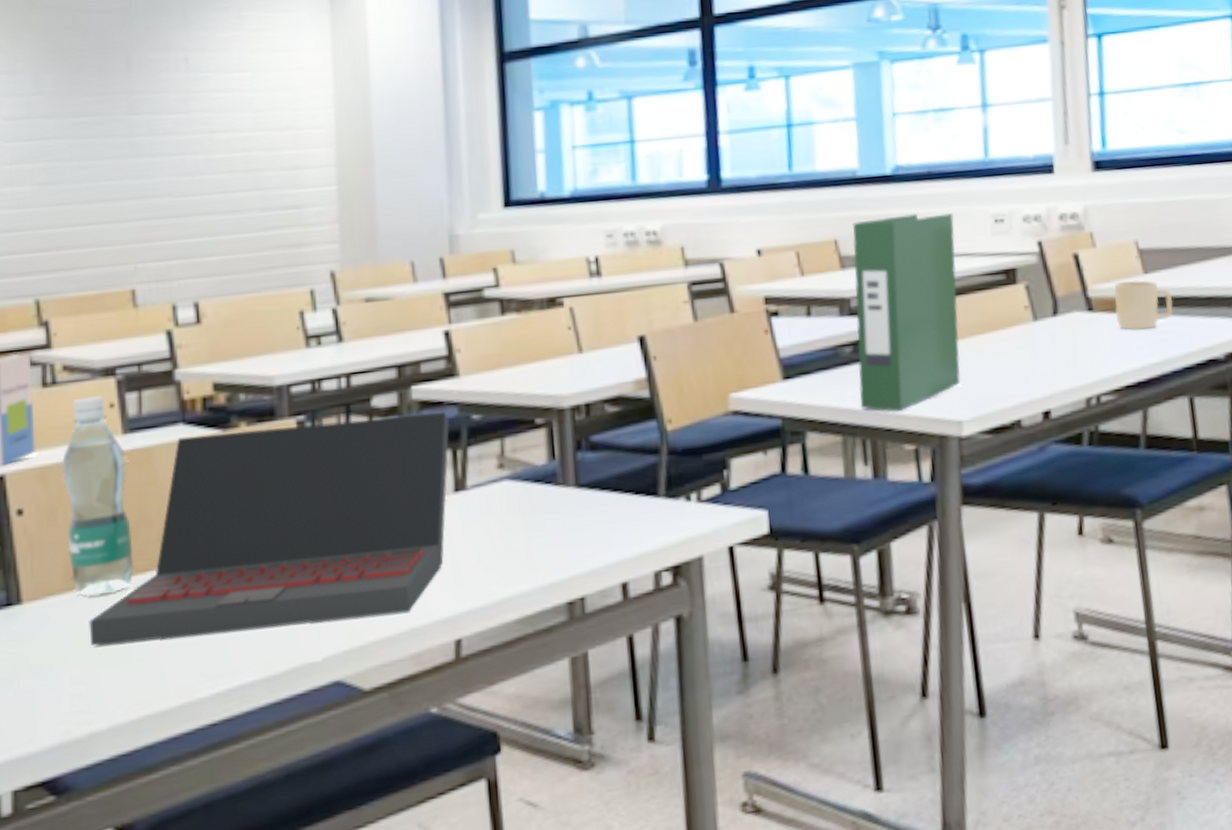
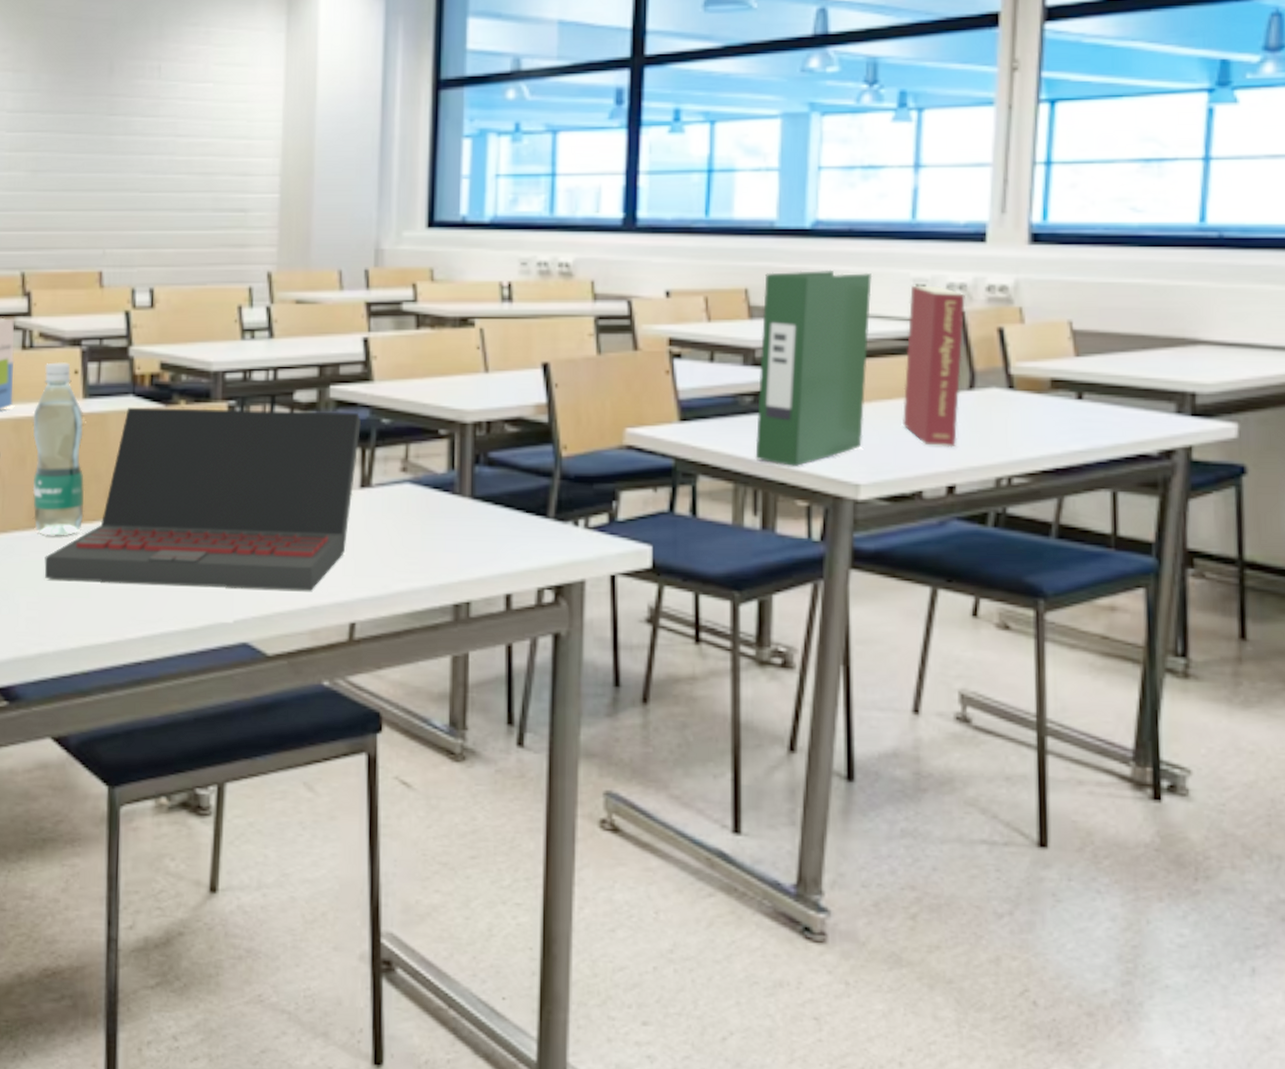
book: none [990,219,1048,375] -> present [903,285,965,448]
mug: present [1114,280,1174,331] -> none [1039,362,1106,416]

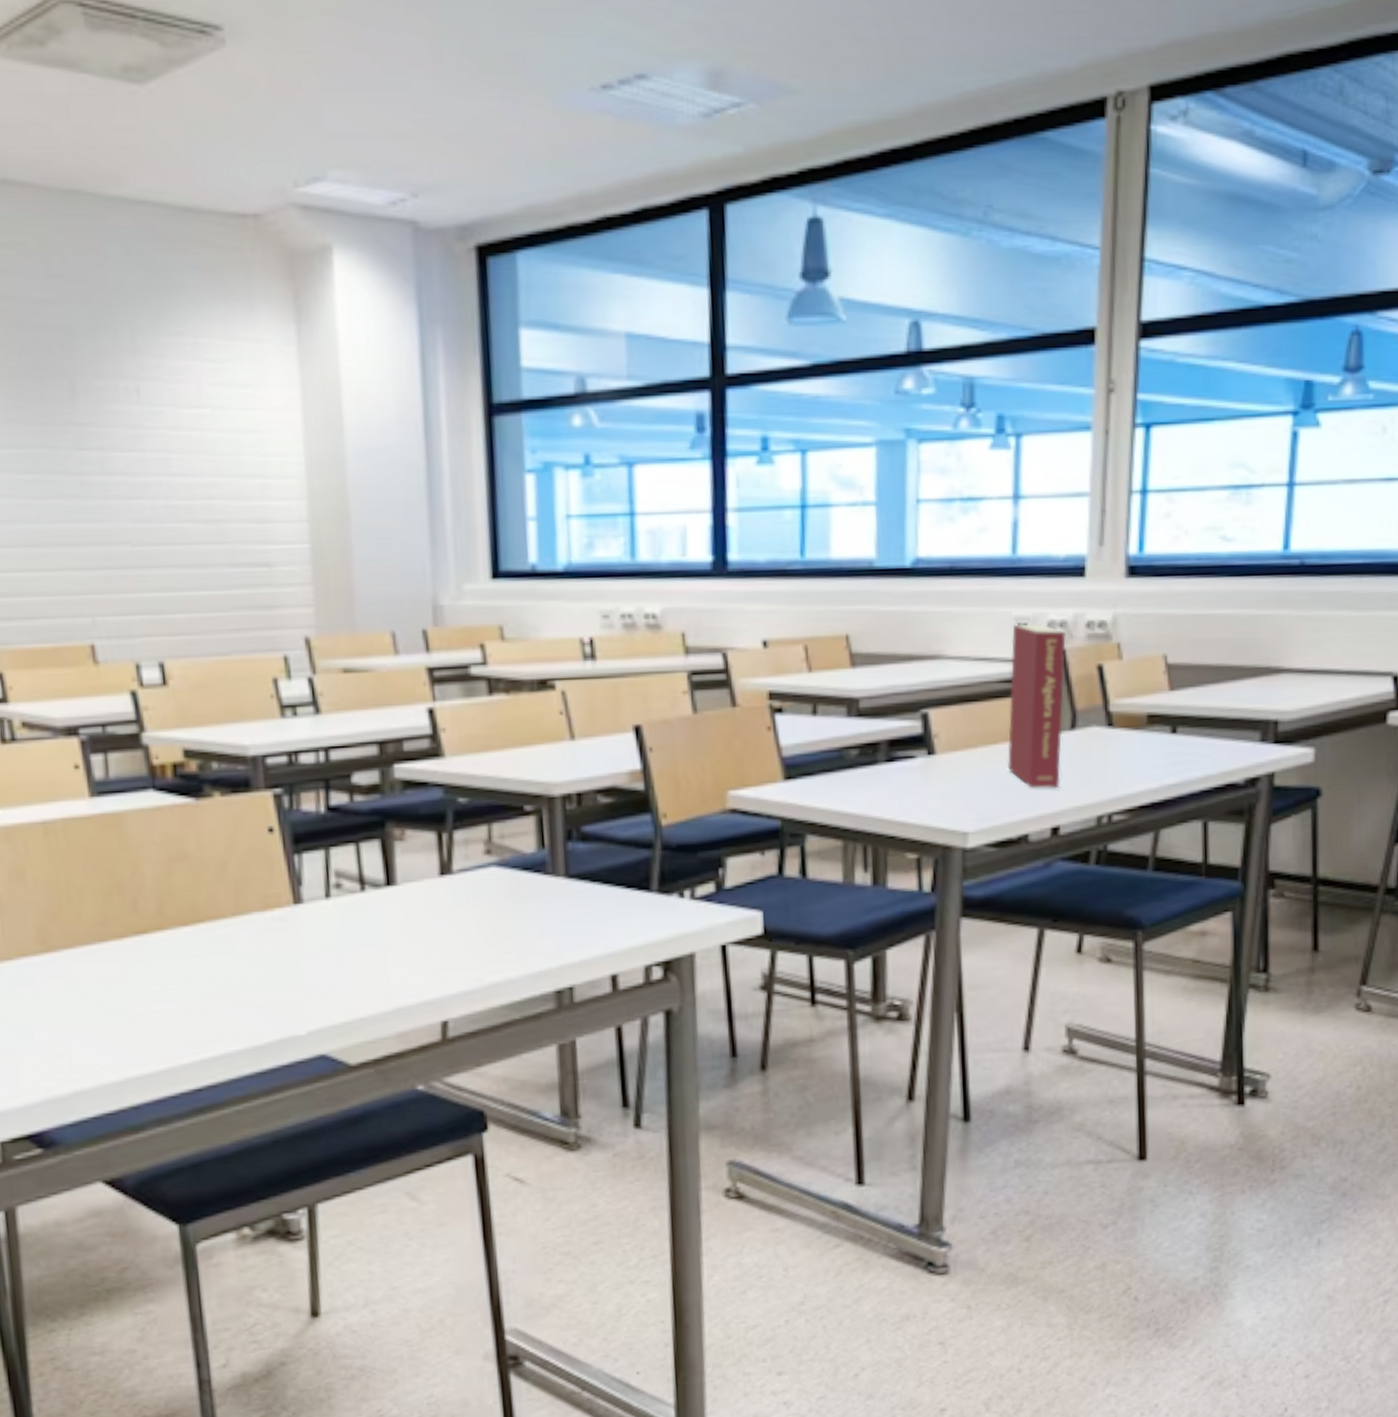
bottle: present [32,362,85,536] -> none [27,756,110,959]
laptop: present [44,407,362,591] -> none [66,793,435,1009]
binder: present [755,269,873,466] -> none [863,611,975,819]

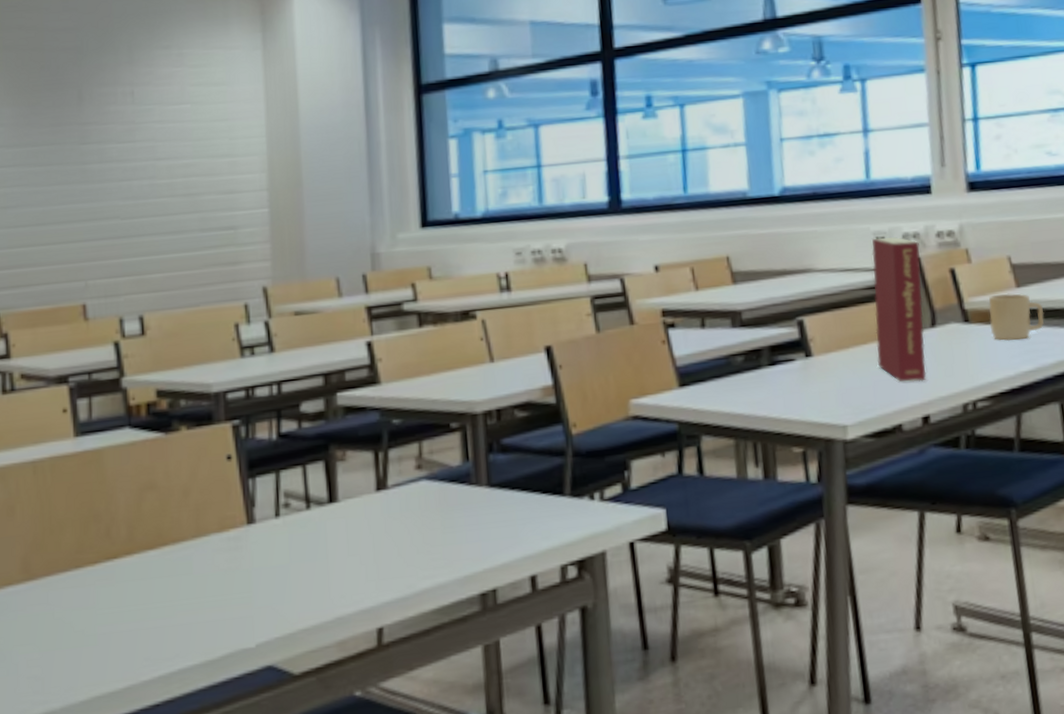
mug: none [1136,696,1197,750] -> present [988,293,1045,342]

